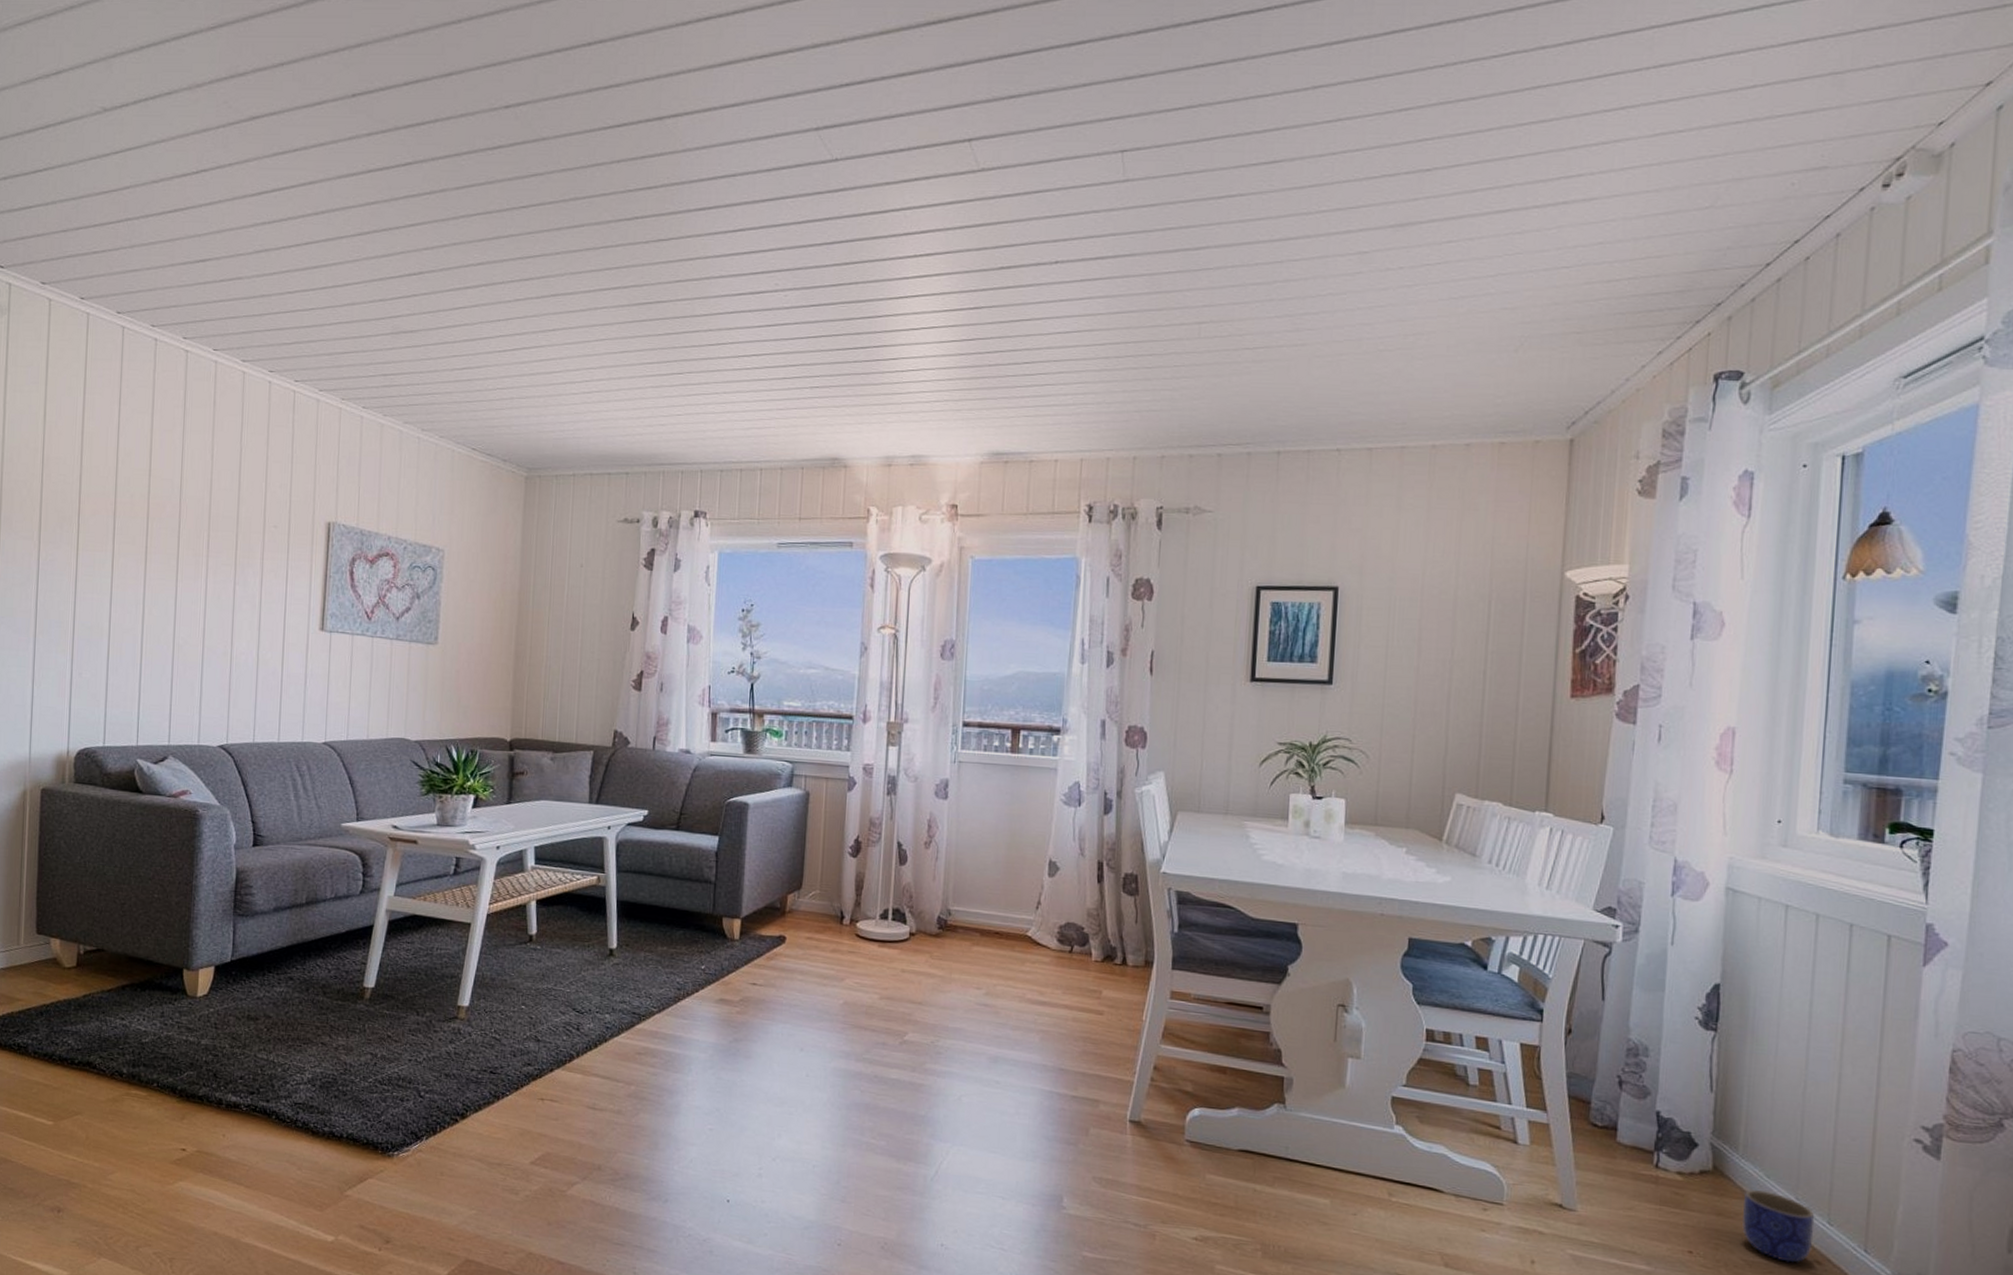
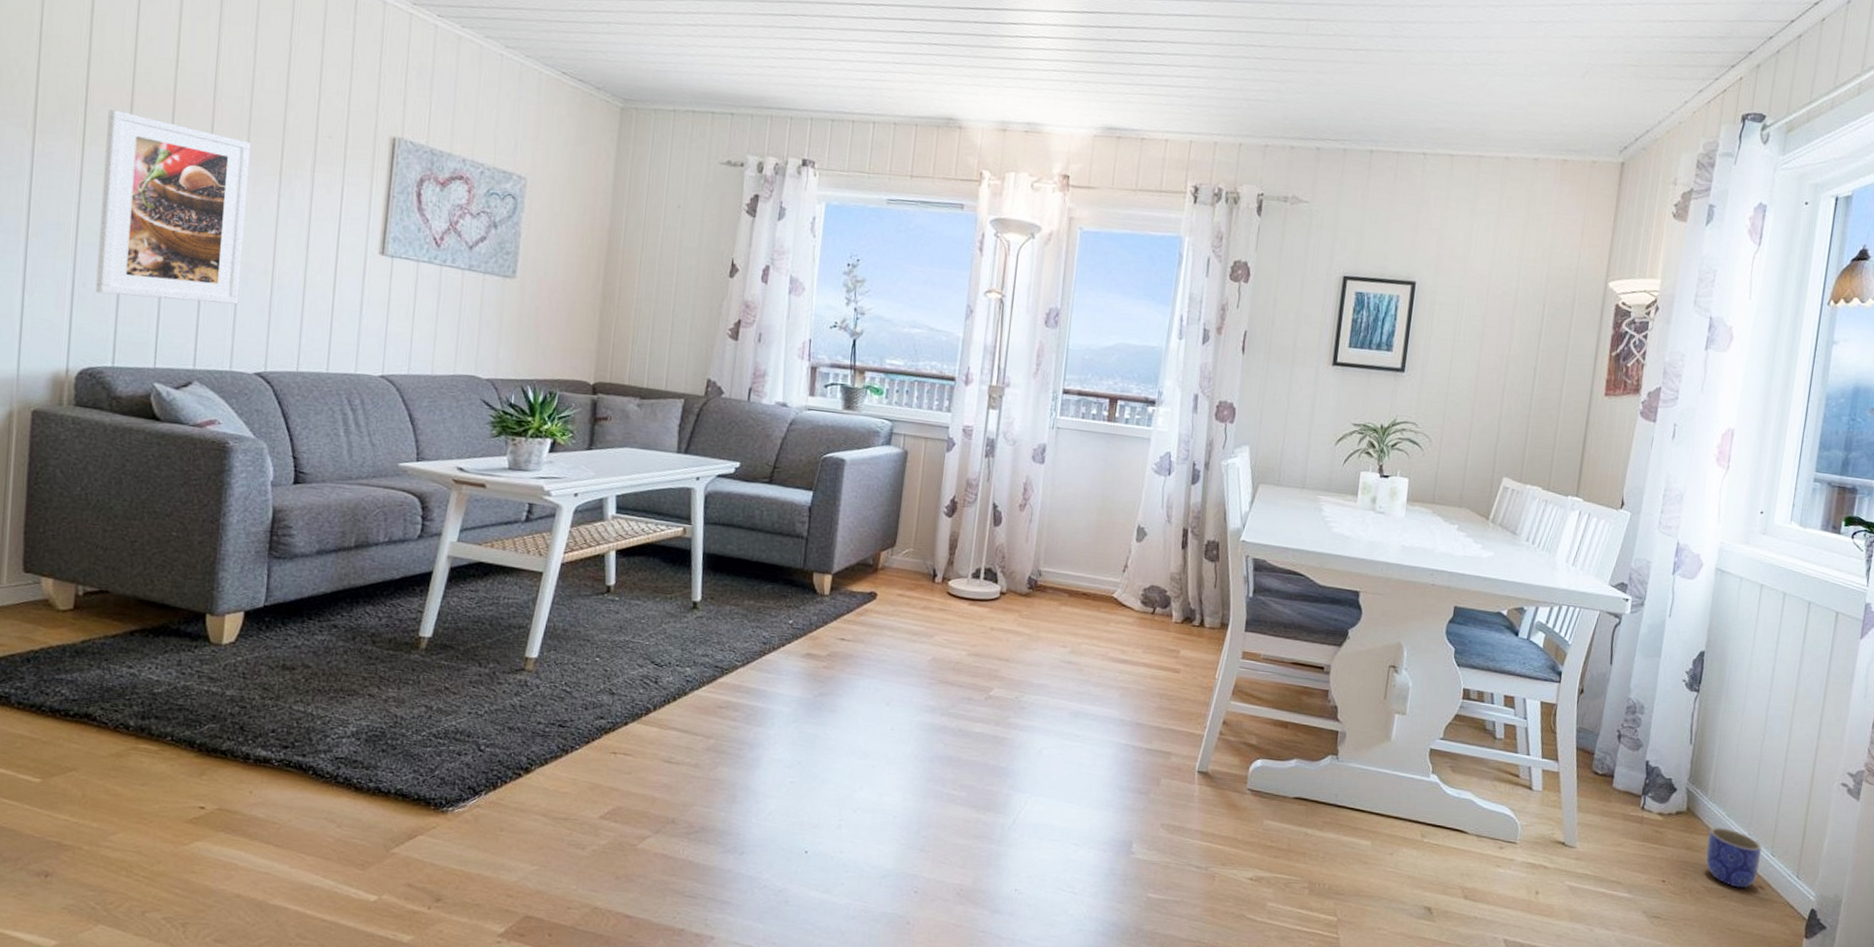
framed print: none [89,518,211,684] -> present [95,110,251,305]

